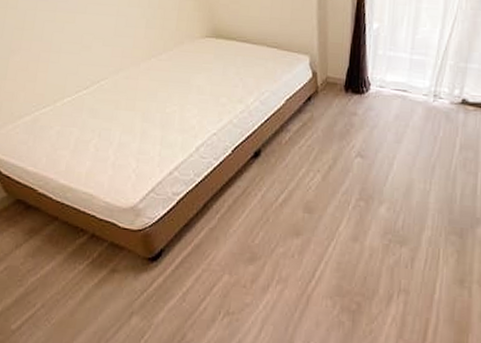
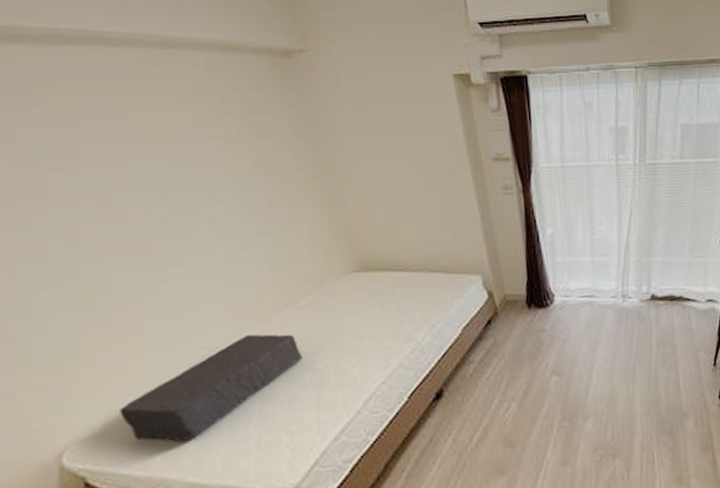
brick: none [25,75,157,150] -> present [120,334,302,441]

